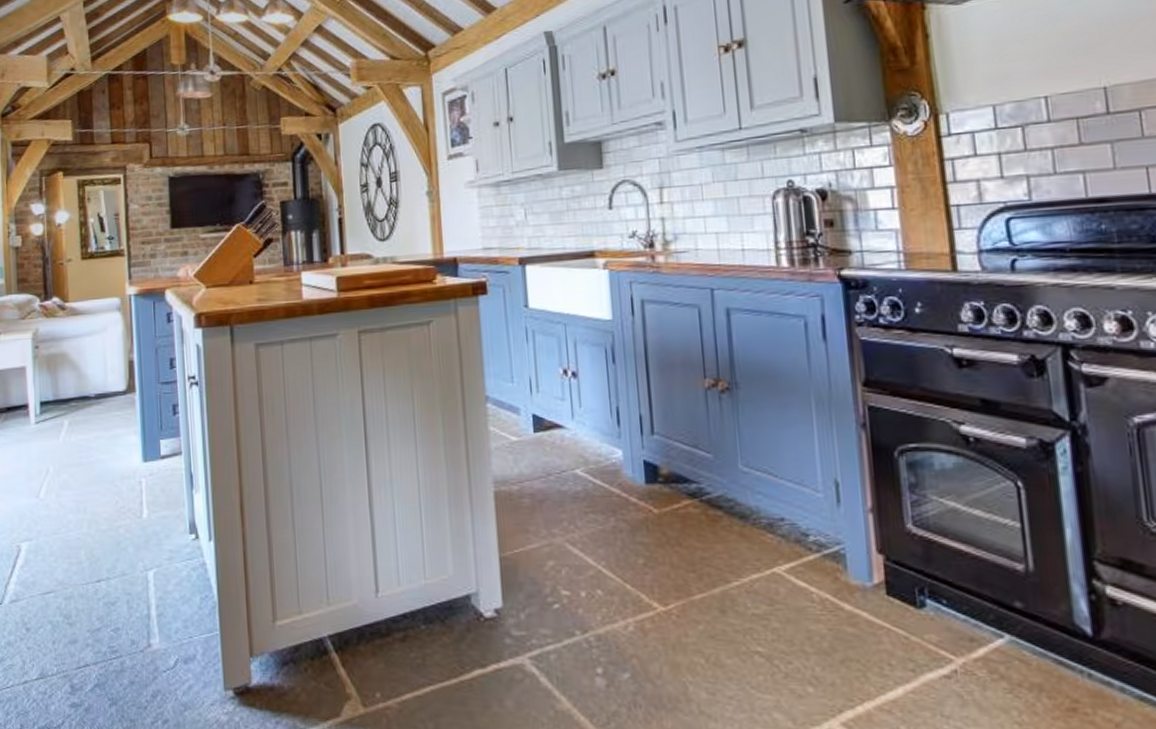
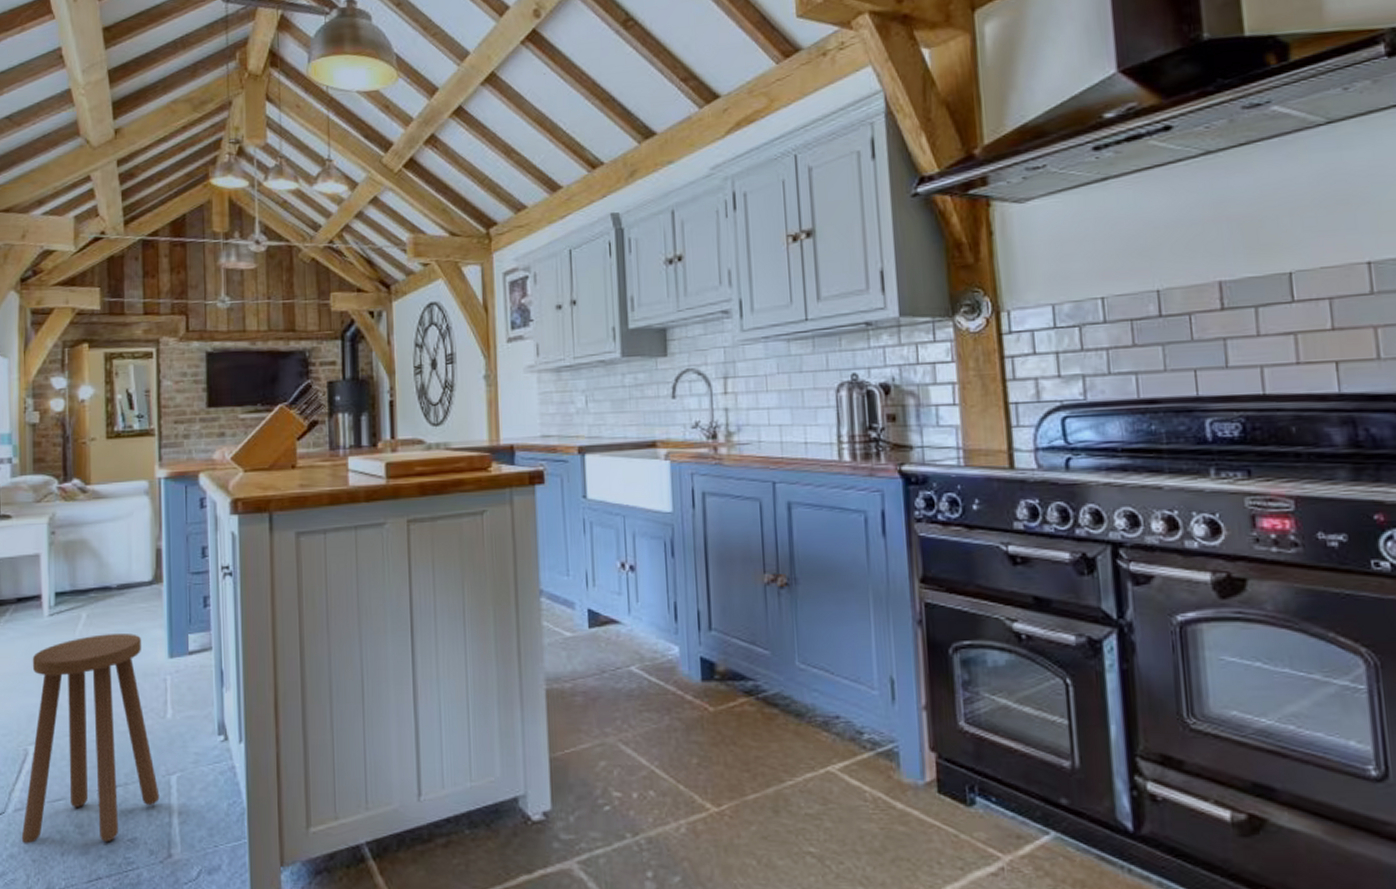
stool: none [17,439,139,633] -> present [21,634,160,844]

